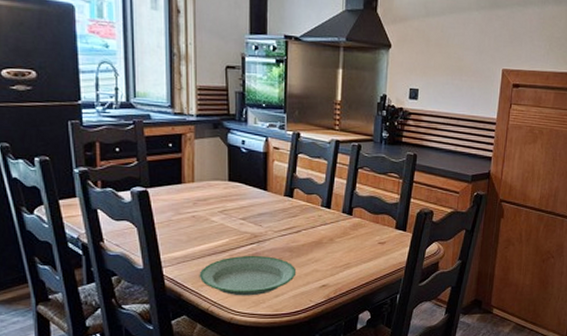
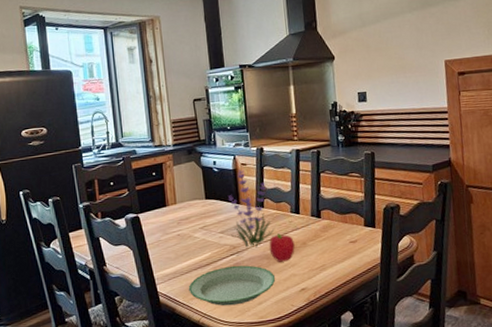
plant: none [253,154,303,238] -> present [227,170,276,248]
fruit: none [293,227,321,256] -> present [269,233,295,262]

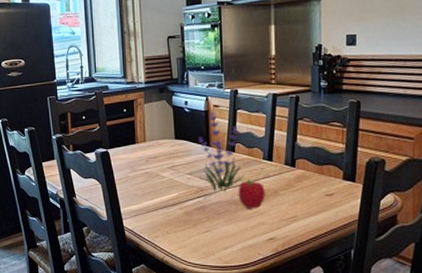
plate: present [188,265,276,306] -> none [153,208,243,248]

